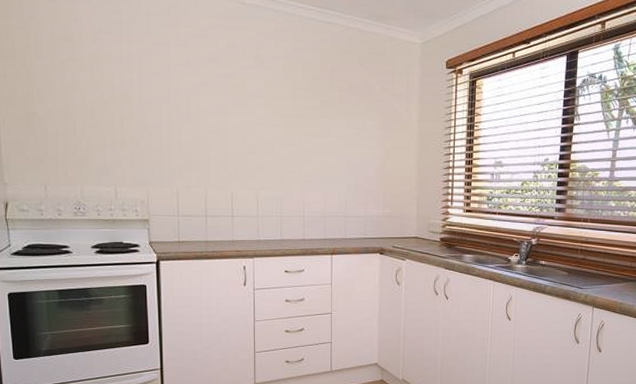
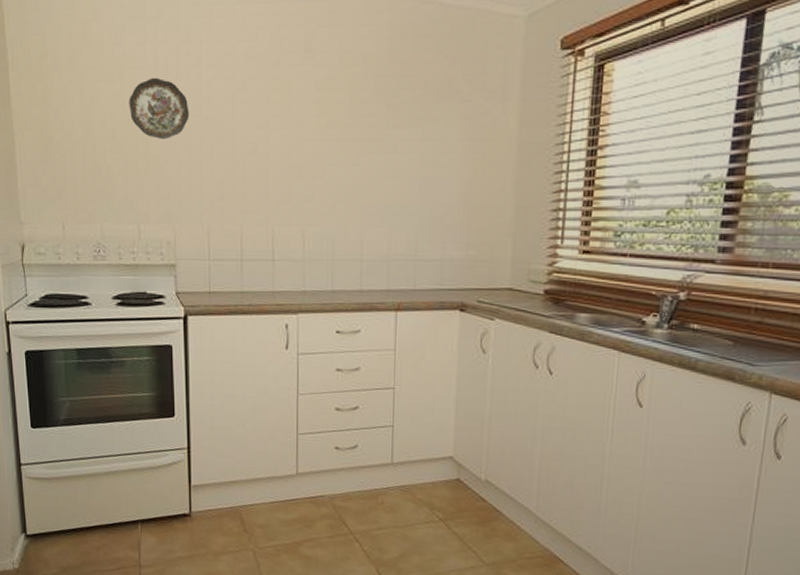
decorative plate: none [106,69,160,120] -> present [129,77,190,140]

